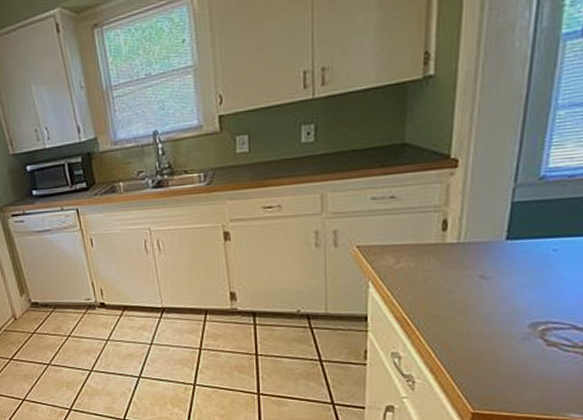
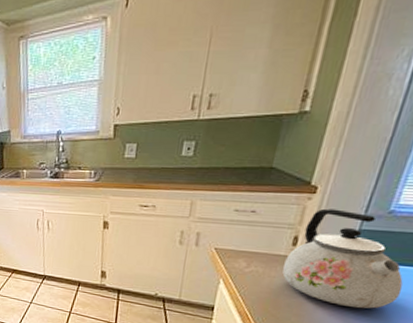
kettle: none [437,182,571,294] -> present [282,208,403,309]

